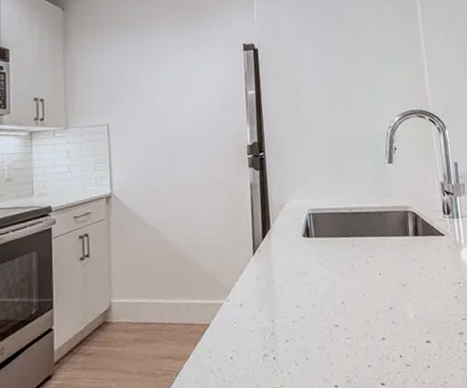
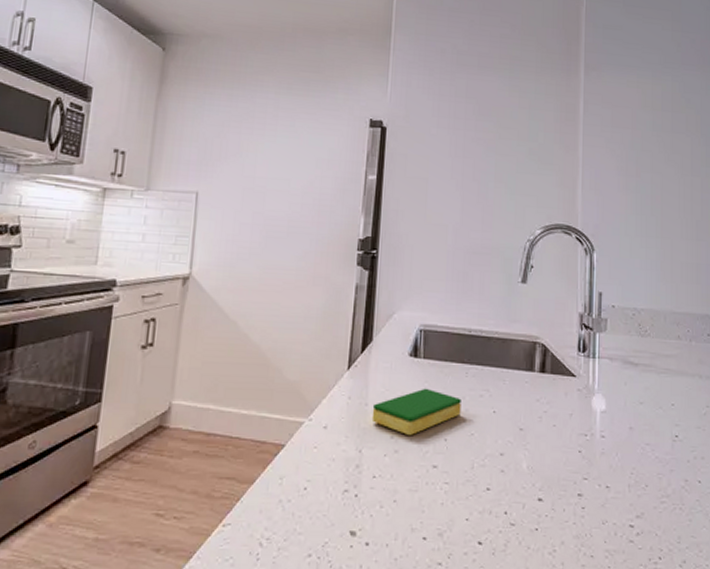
dish sponge: none [278,261,352,303] -> present [371,388,461,435]

